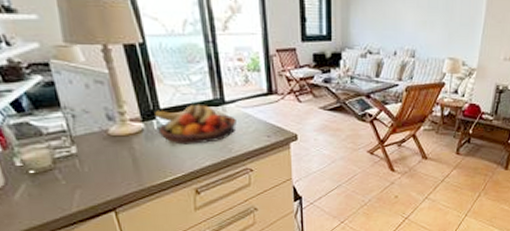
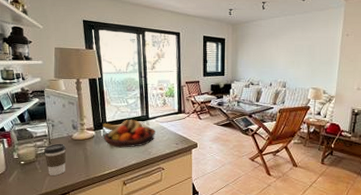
coffee cup: none [65,142,105,187] -> present [44,143,66,176]

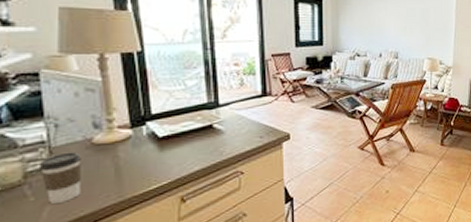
fruit bowl: present [103,119,155,148] -> none [145,108,229,150]

